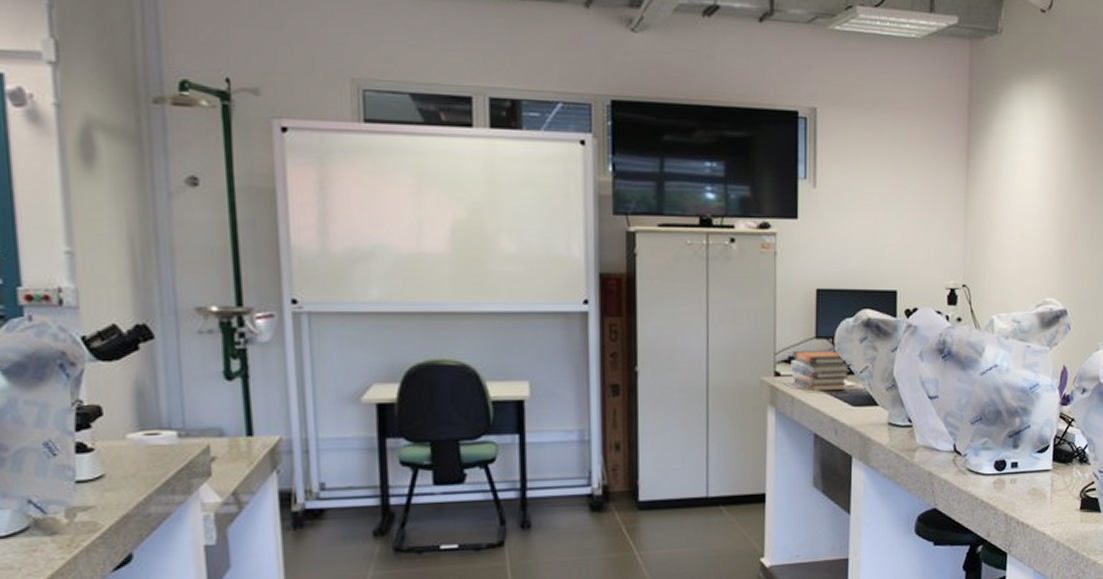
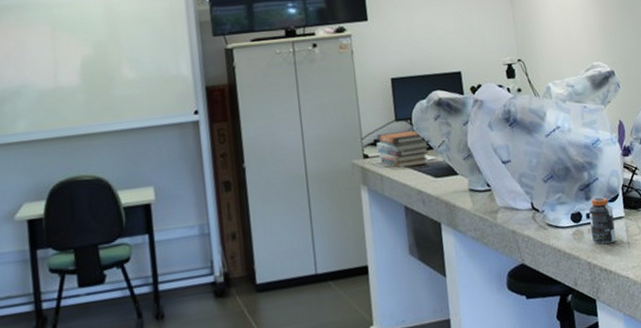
pill bottle: none [1013,446,1040,496] -> present [589,197,617,244]

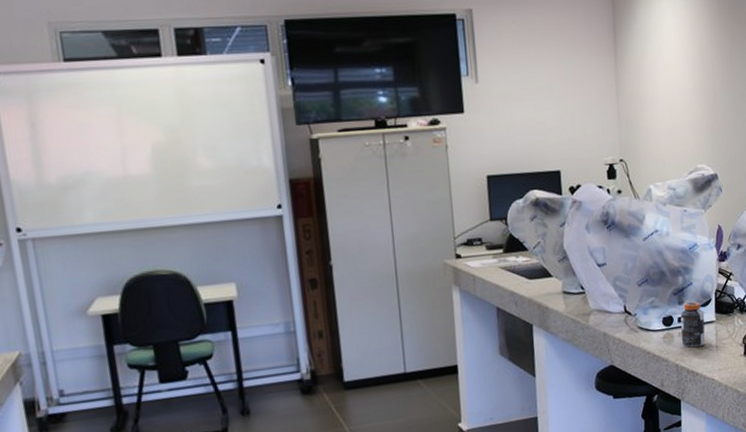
book stack: present [376,130,430,168] -> none [469,230,524,269]

